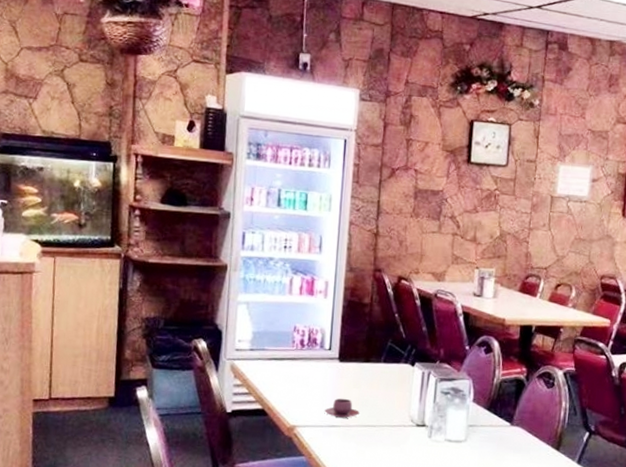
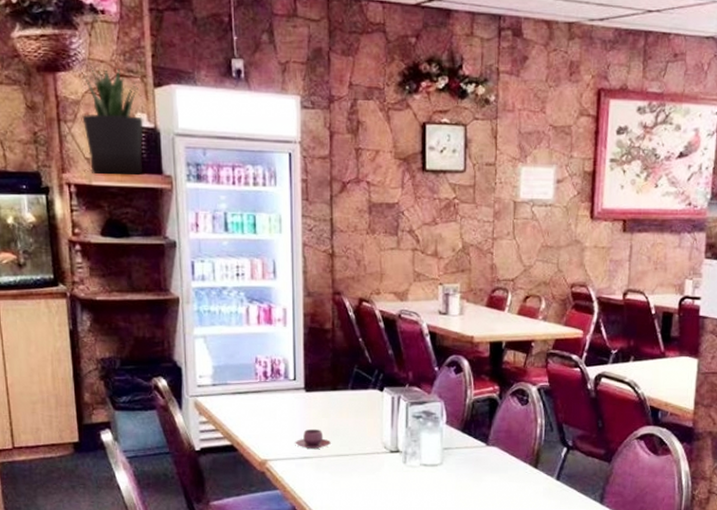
planter: none [156,49,213,151] -> present [82,63,143,176]

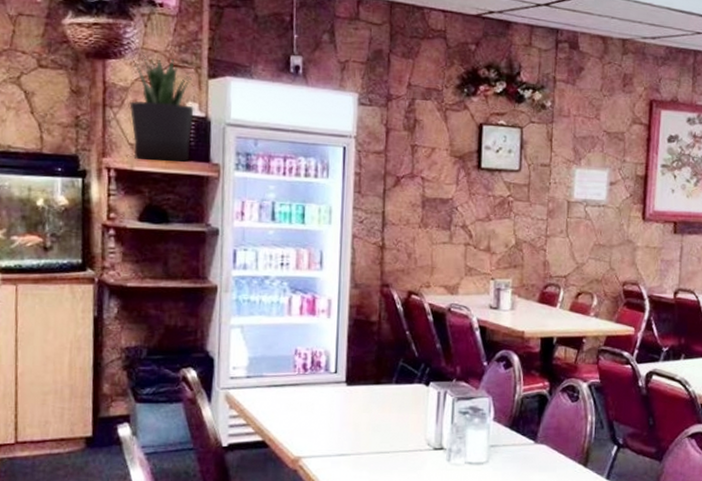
teacup: present [295,428,331,449] -> none [332,424,371,445]

